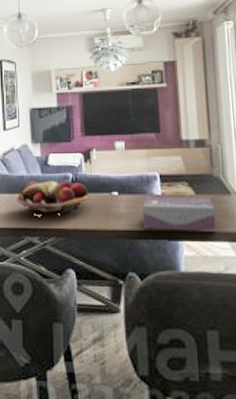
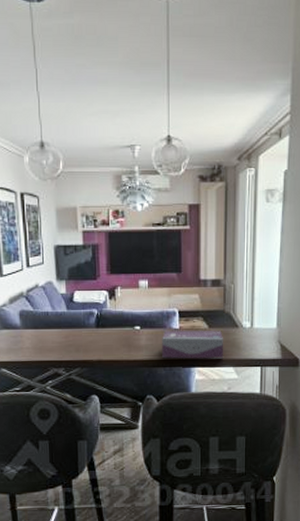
fruit basket: present [16,180,90,215] -> none [41,316,114,348]

